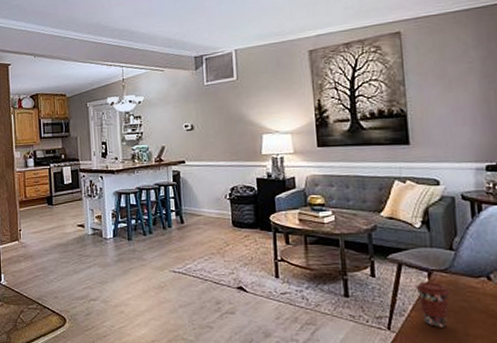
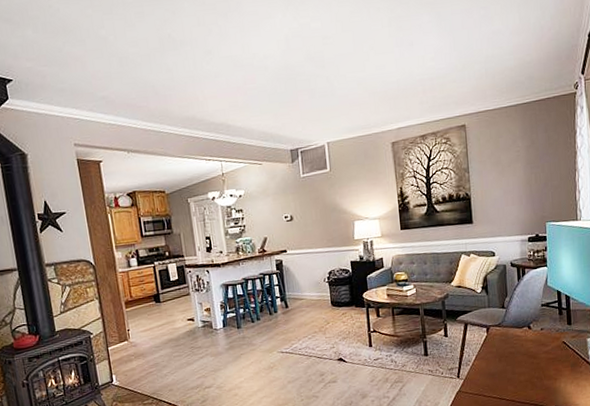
coffee cup: present [416,282,450,327] -> none [478,335,502,371]

